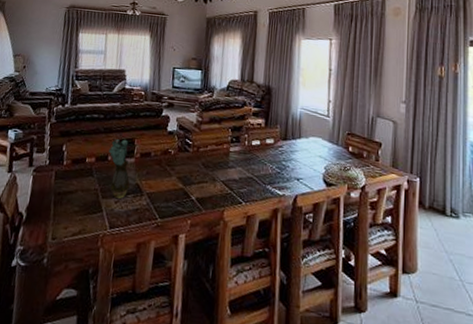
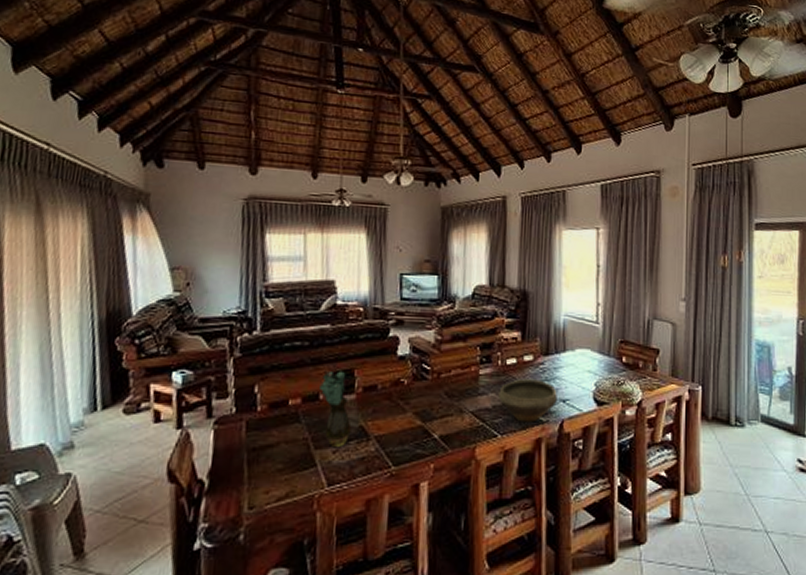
bowl: none [244,158,293,195] -> present [498,379,557,423]

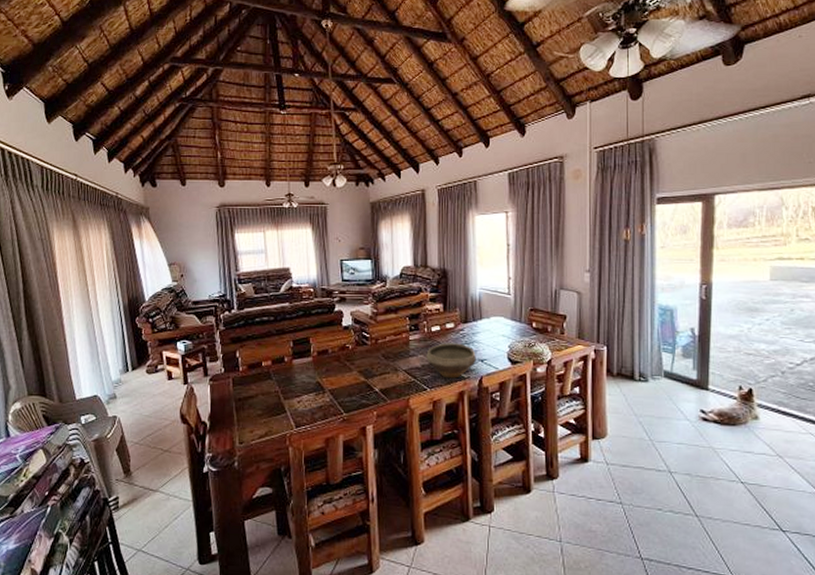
vase: present [319,369,352,448] -> none [284,338,311,399]

